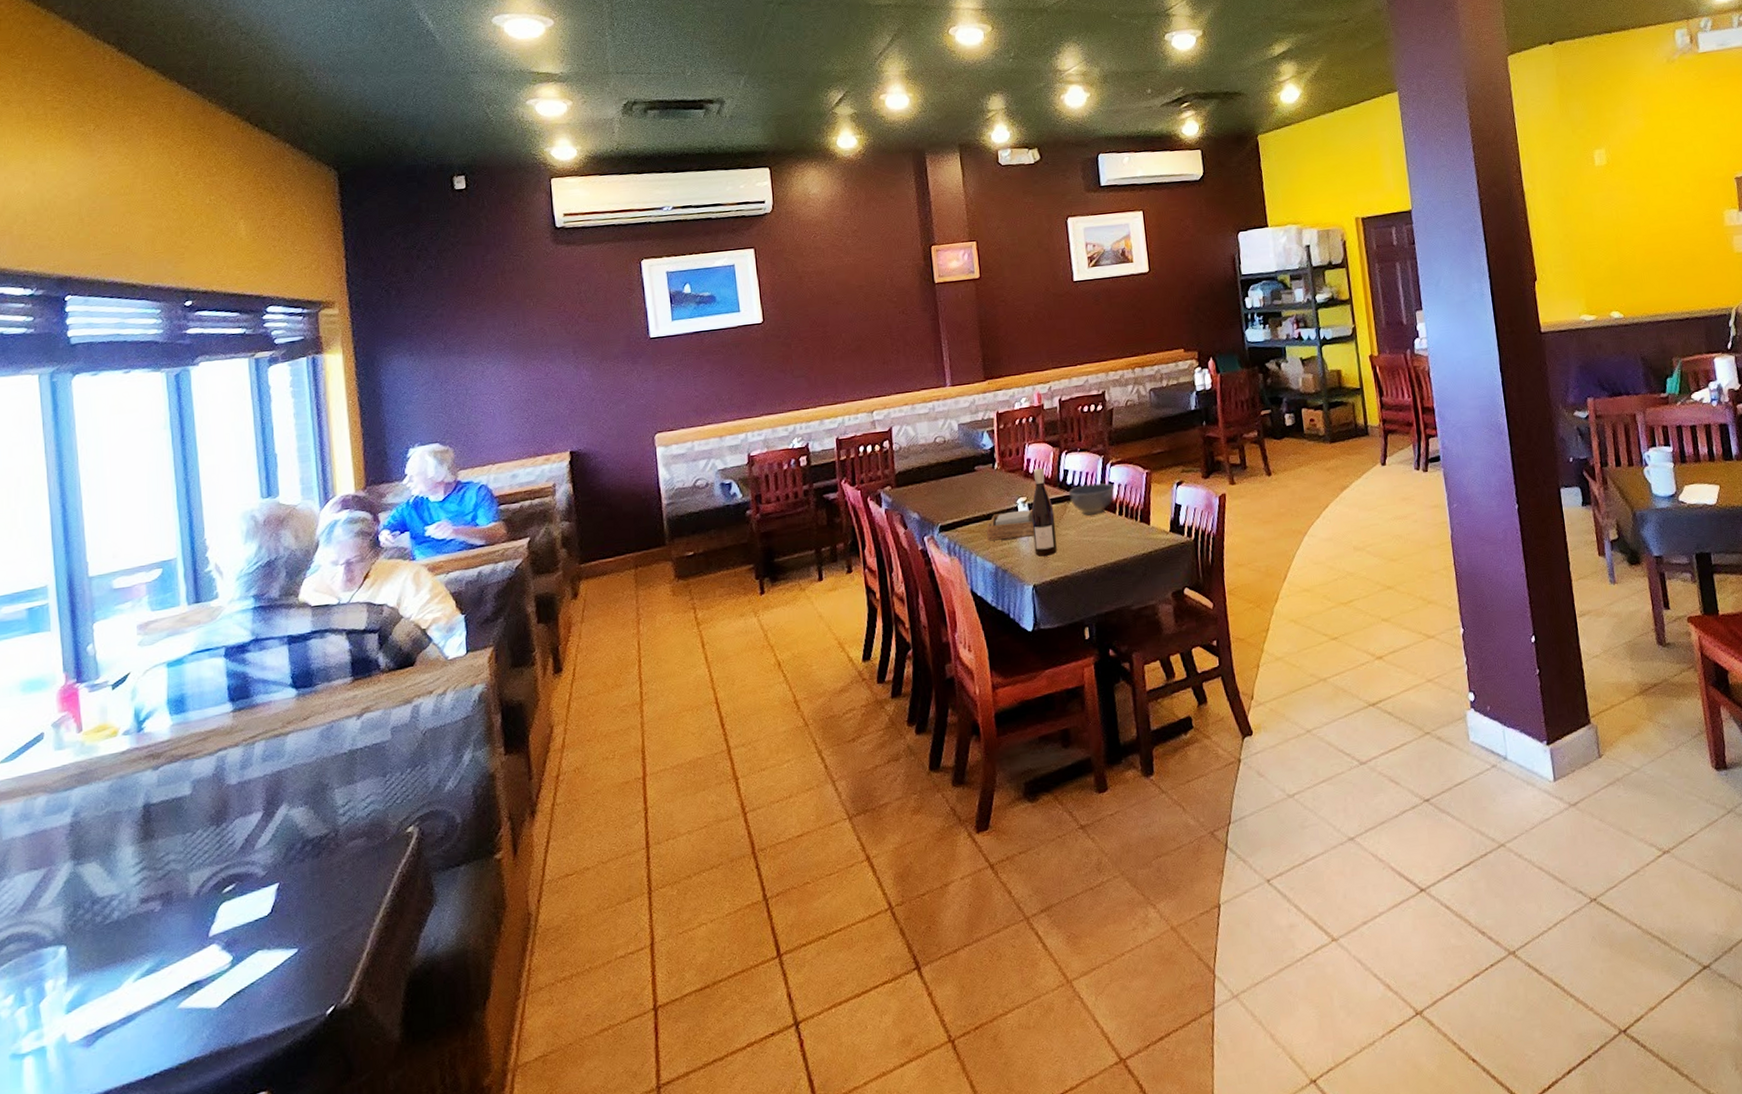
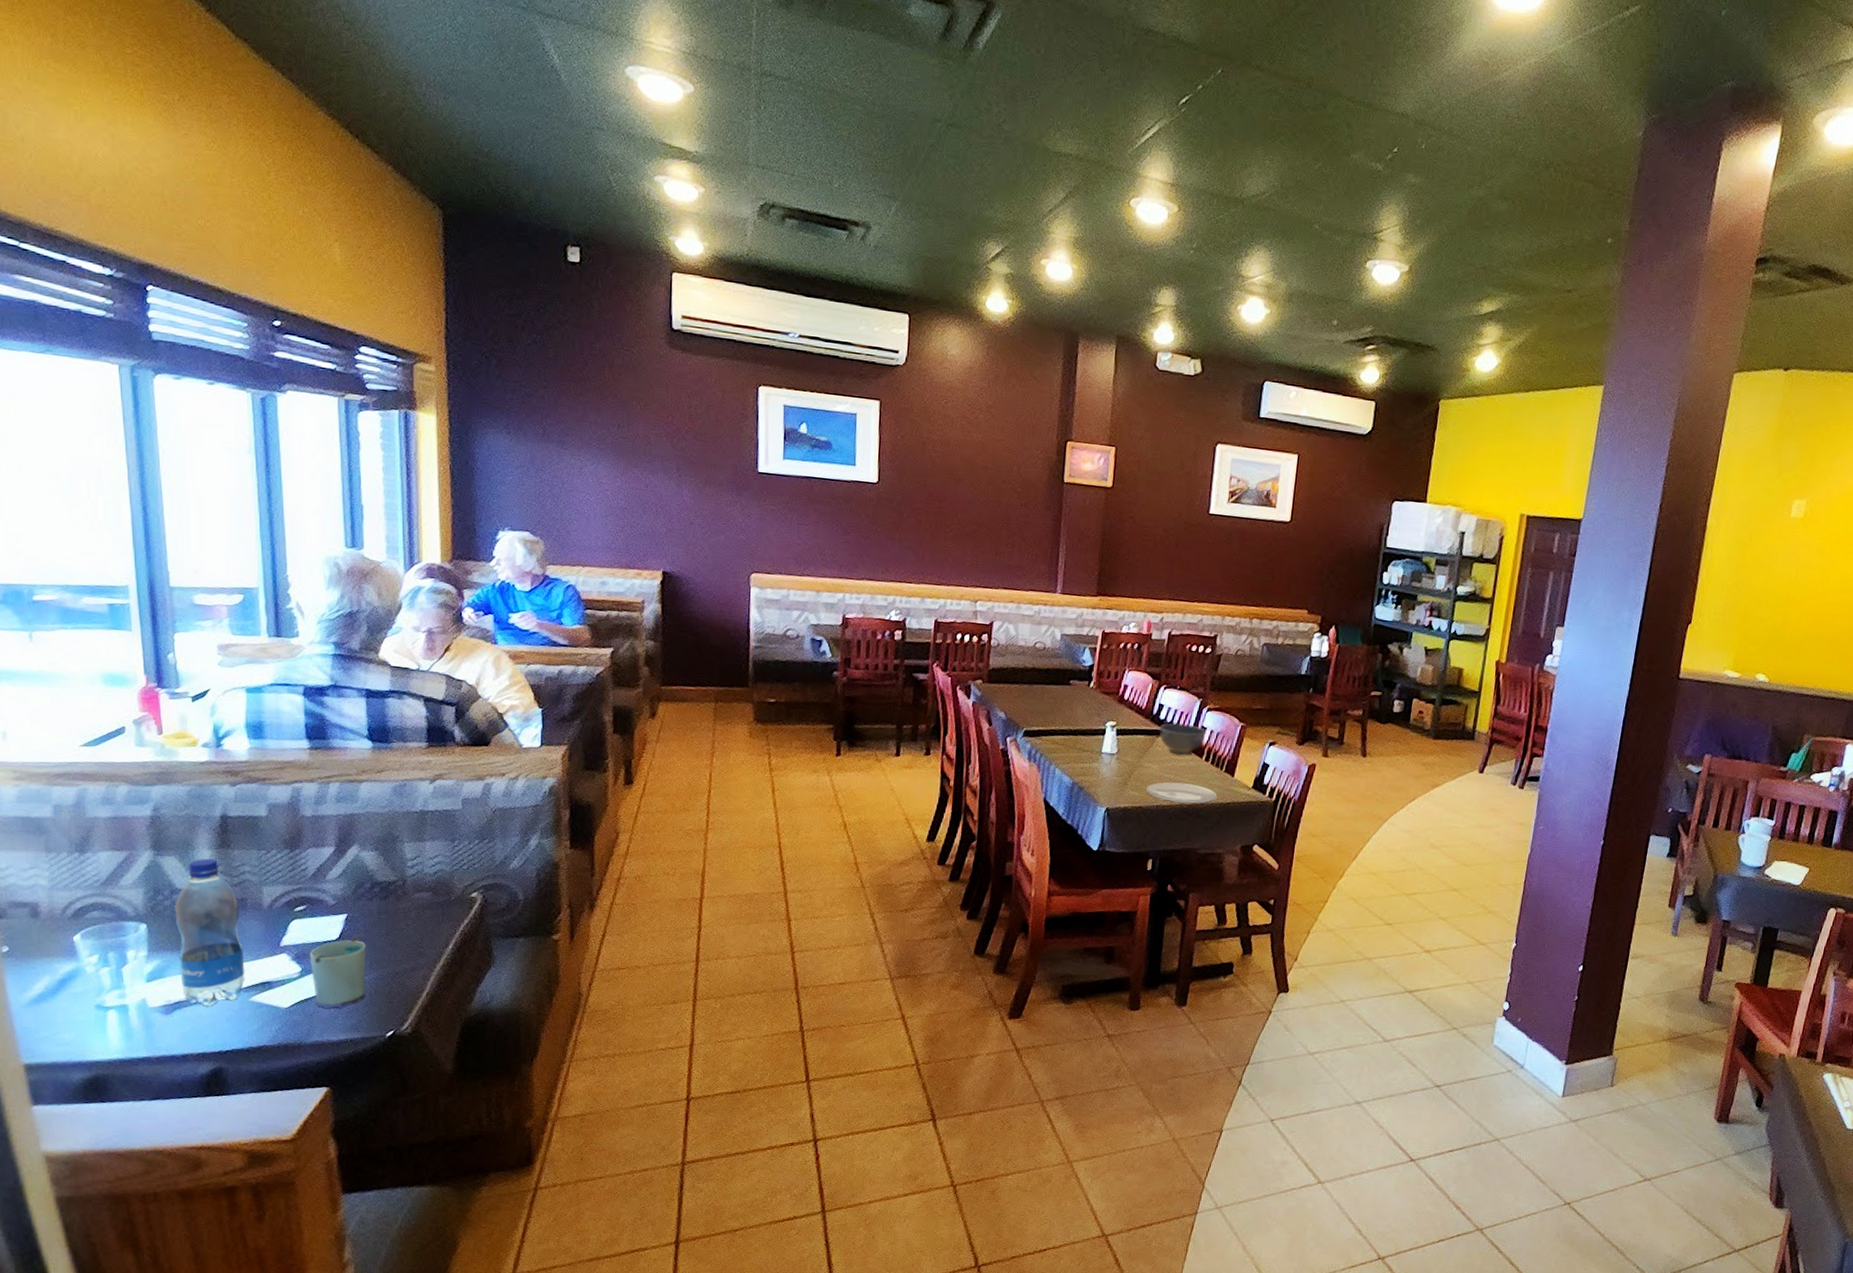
bottle: none [96,854,172,1028] -> present [174,858,245,1007]
cup: none [240,902,303,999] -> present [309,934,366,1009]
napkin holder: present [986,510,1034,541] -> none [1069,731,1120,762]
bottle: present [1031,467,1058,557] -> none [1114,696,1142,784]
plate: none [1067,541,1138,565] -> present [1145,781,1217,805]

